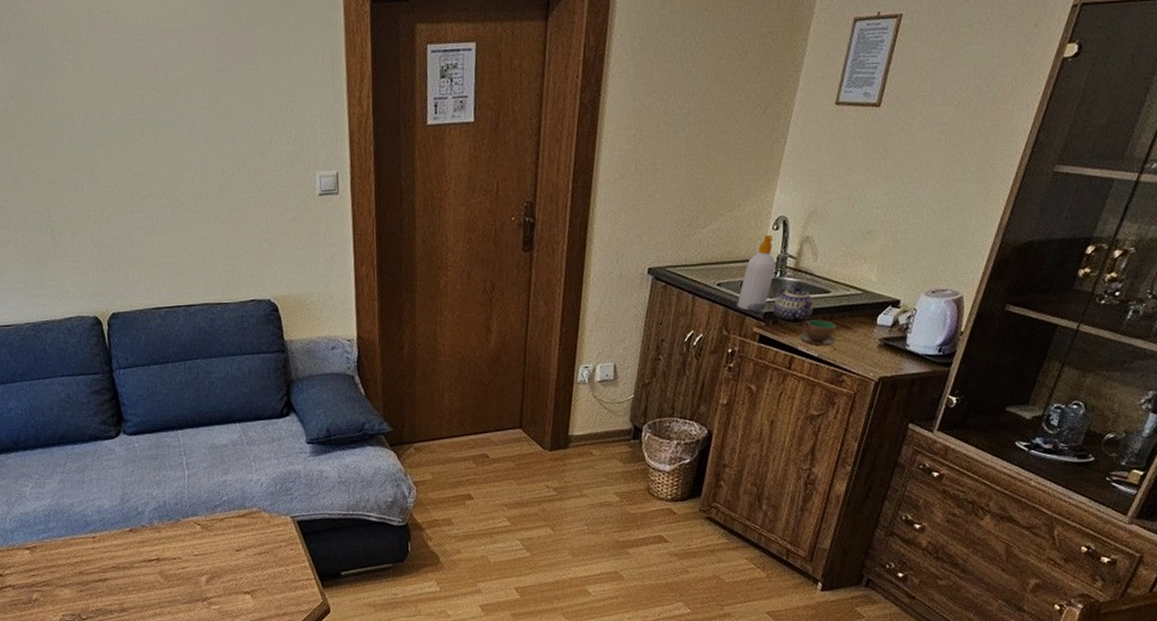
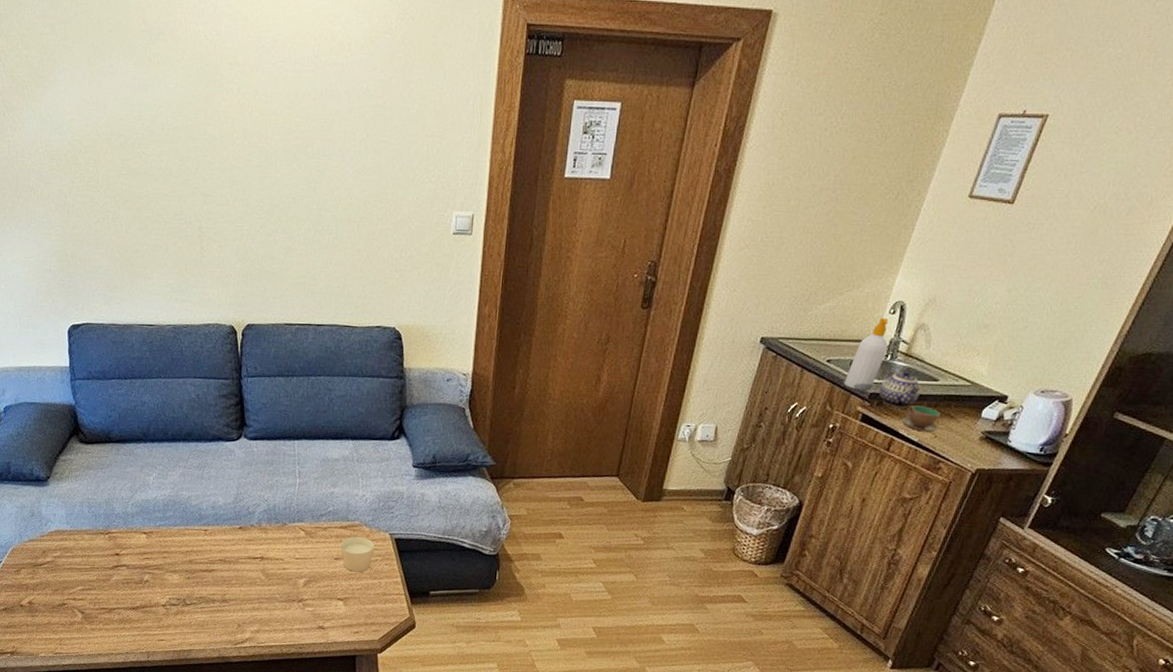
candle: none [240,524,277,562] -> present [341,537,375,572]

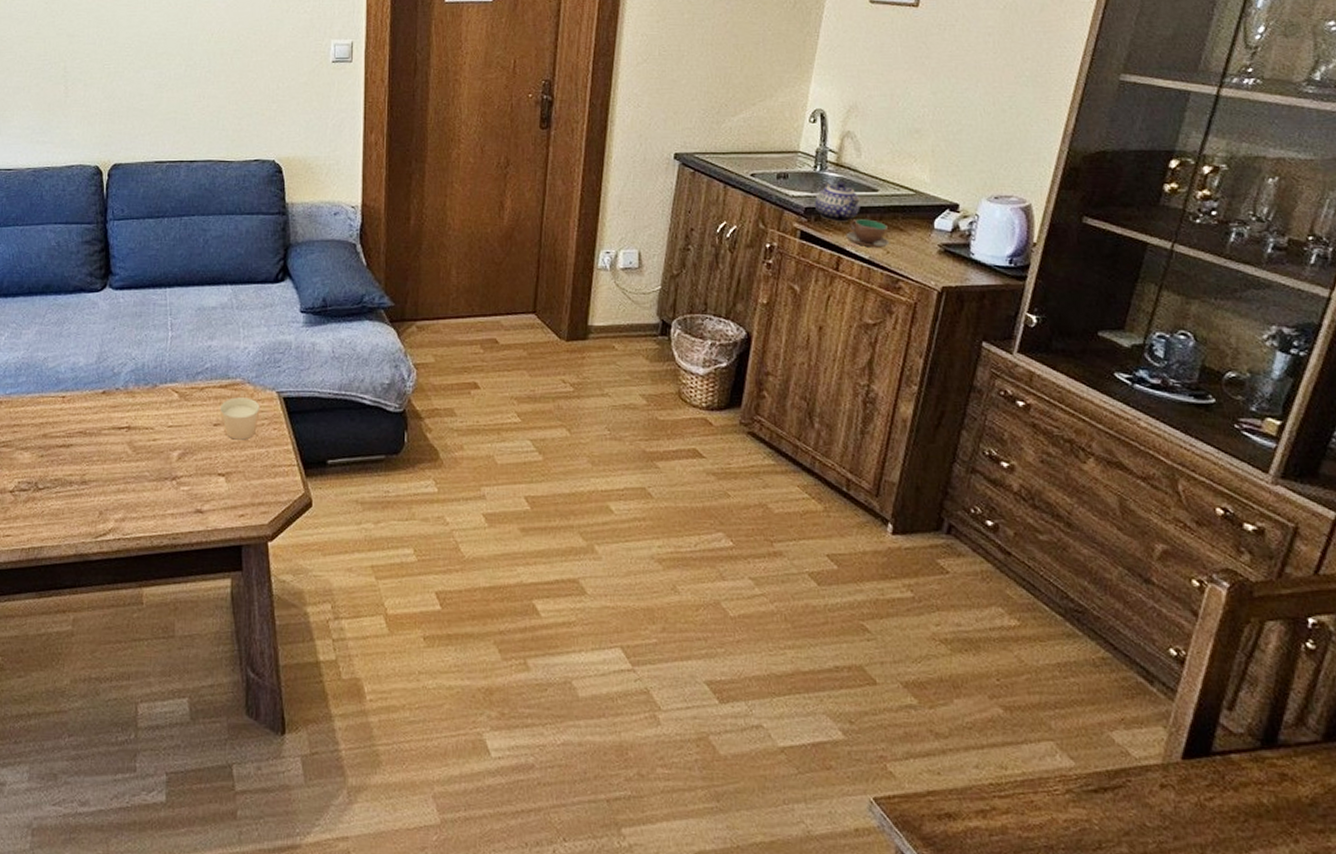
soap bottle: present [843,317,889,391] -> none [773,126,816,206]

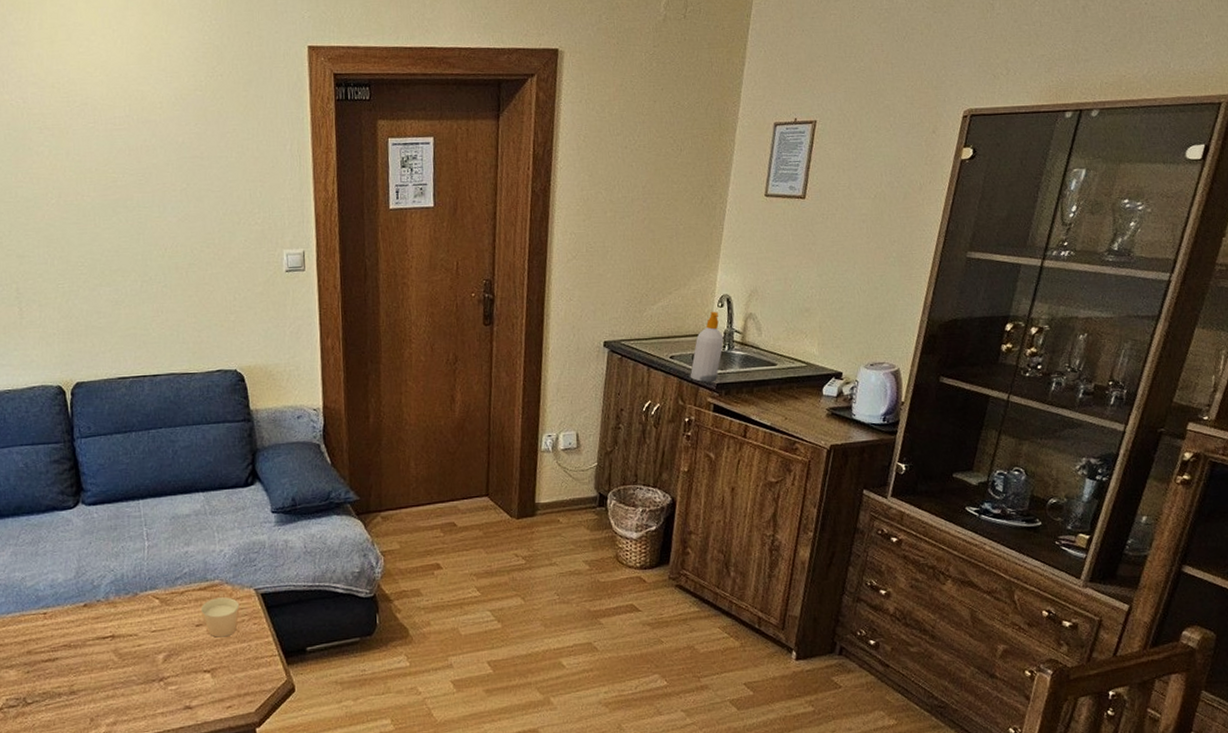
soap bottle: none [773,126,816,206] -> present [690,311,724,383]
teapot: present [815,181,860,222] -> none [724,358,763,395]
cup: present [845,219,890,248] -> none [751,390,788,416]

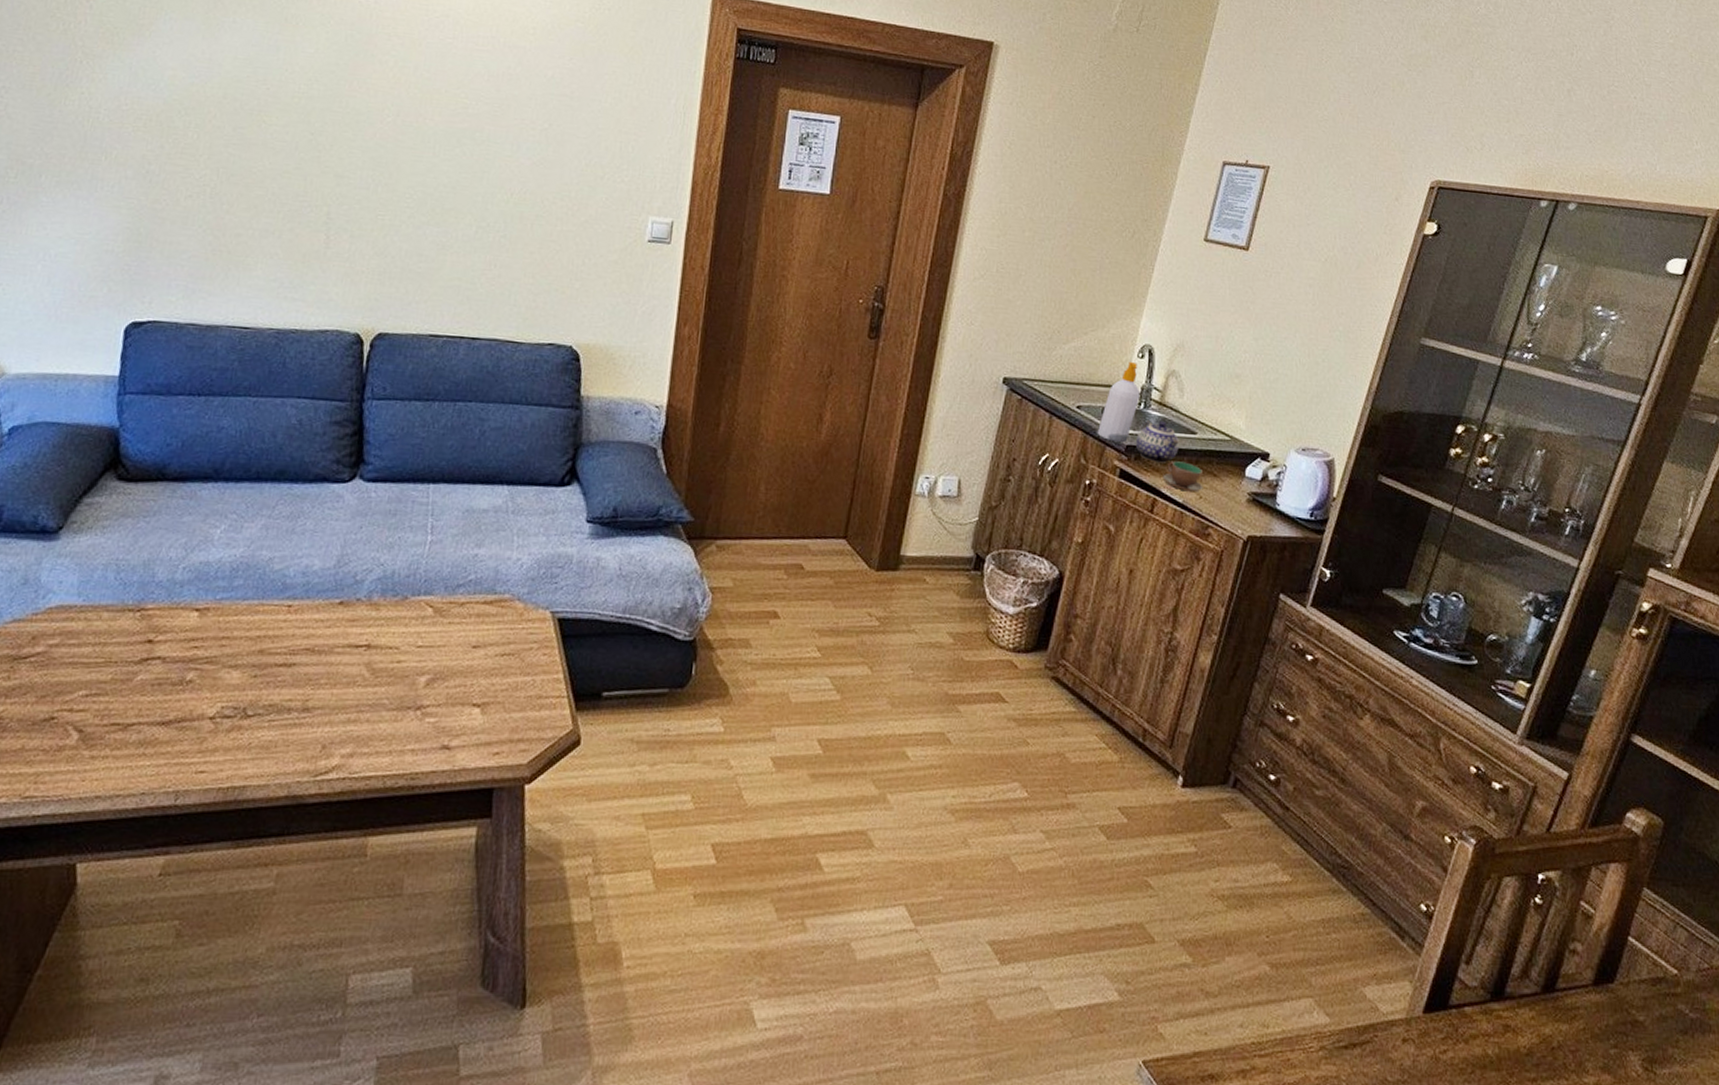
candle: present [201,597,240,638] -> none [482,616,530,666]
teapot: none [724,358,763,395] -> present [1136,420,1179,463]
cup: none [751,390,788,416] -> present [1162,461,1203,493]

